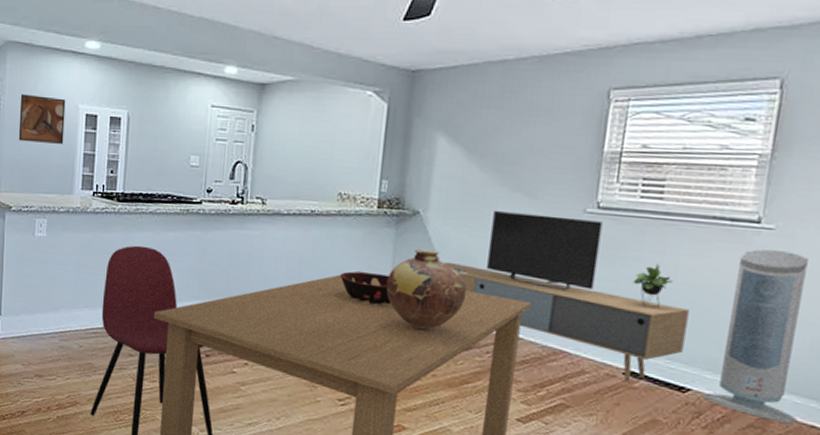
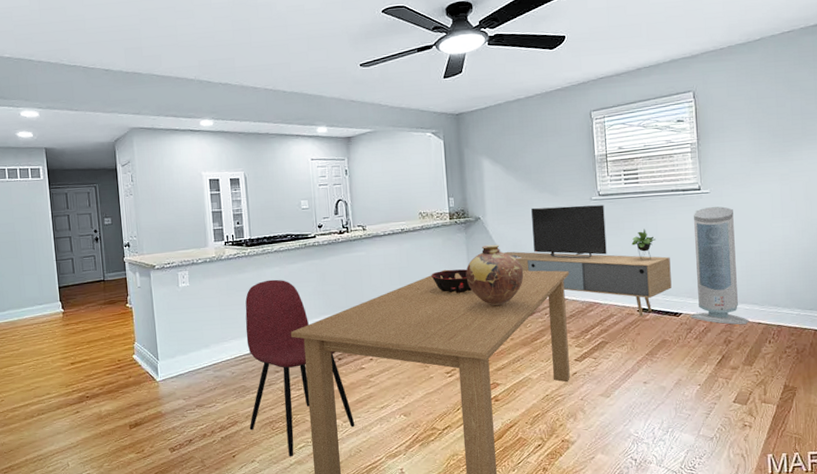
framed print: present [18,93,66,144] -> none [150,169,193,209]

